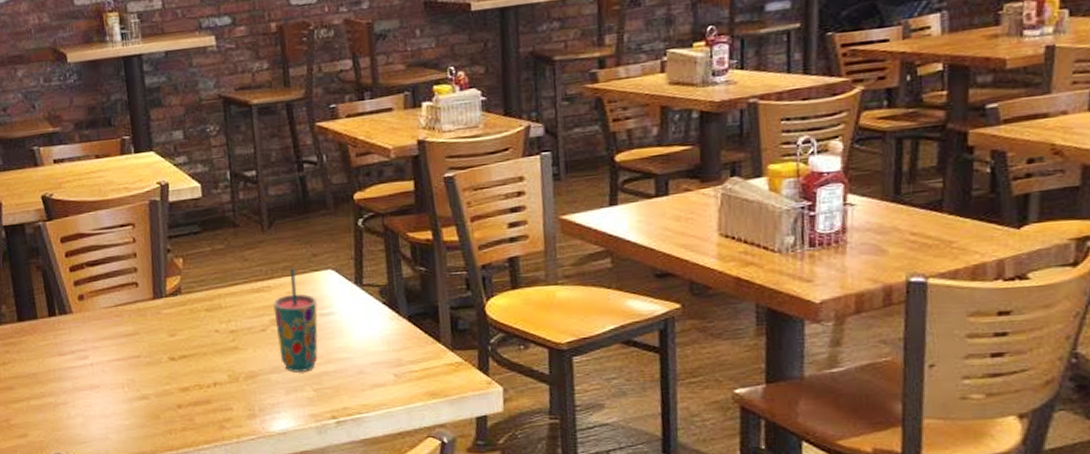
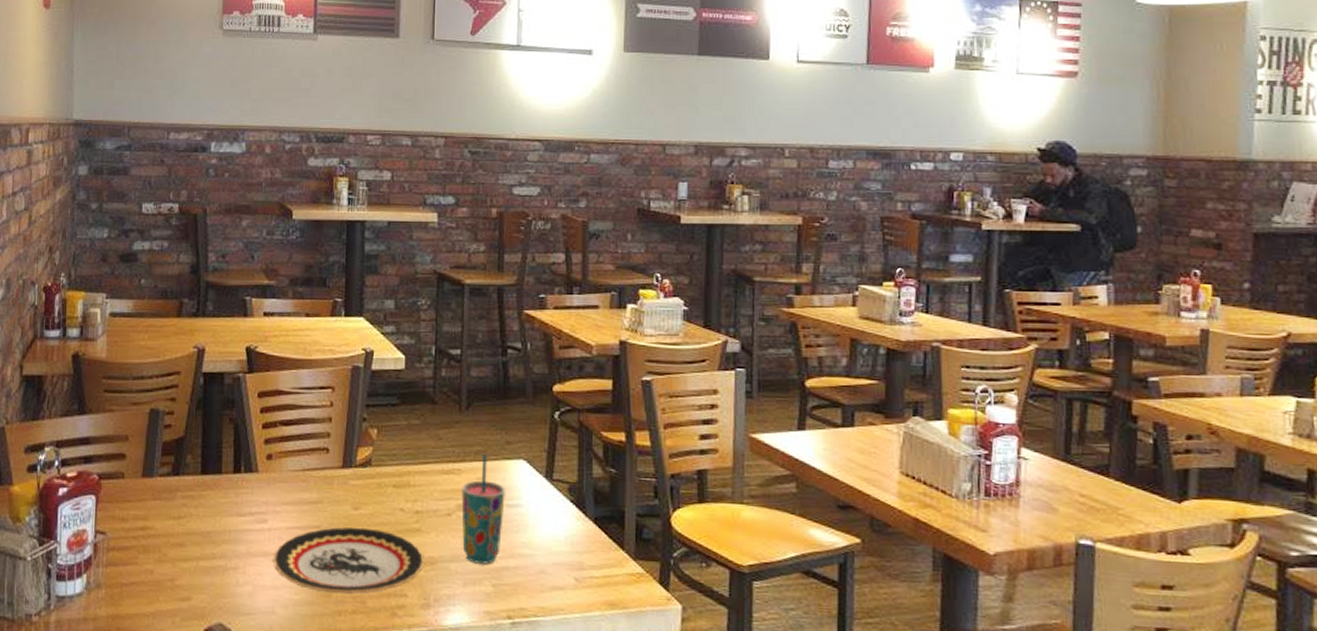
plate: none [99,352,245,416] -> present [273,526,424,595]

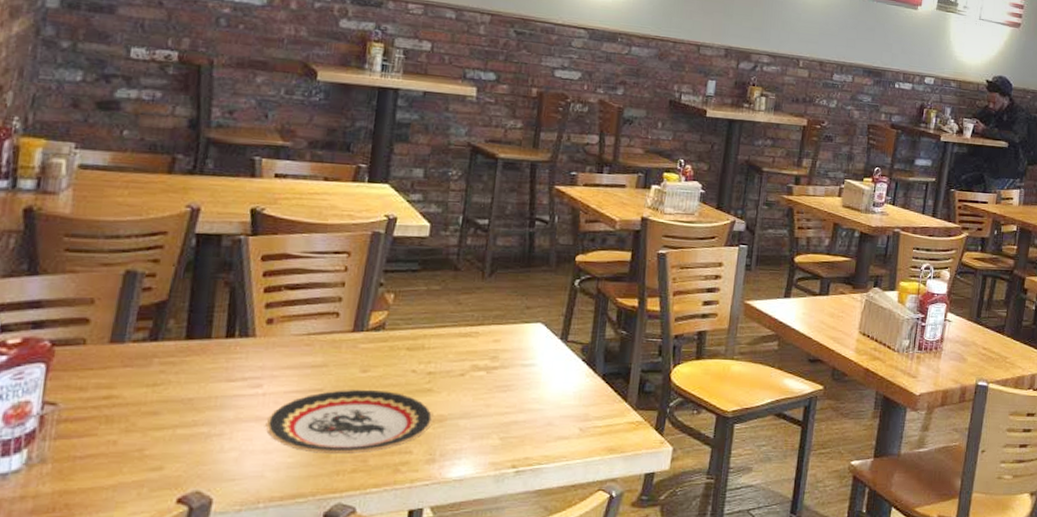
cup: present [461,453,505,566] -> none [474,317,521,421]

